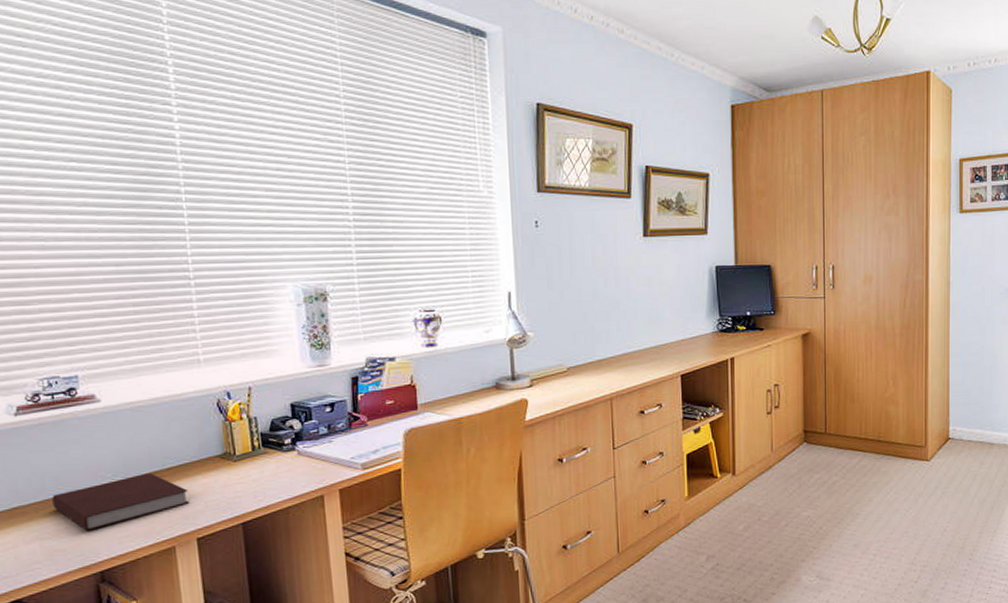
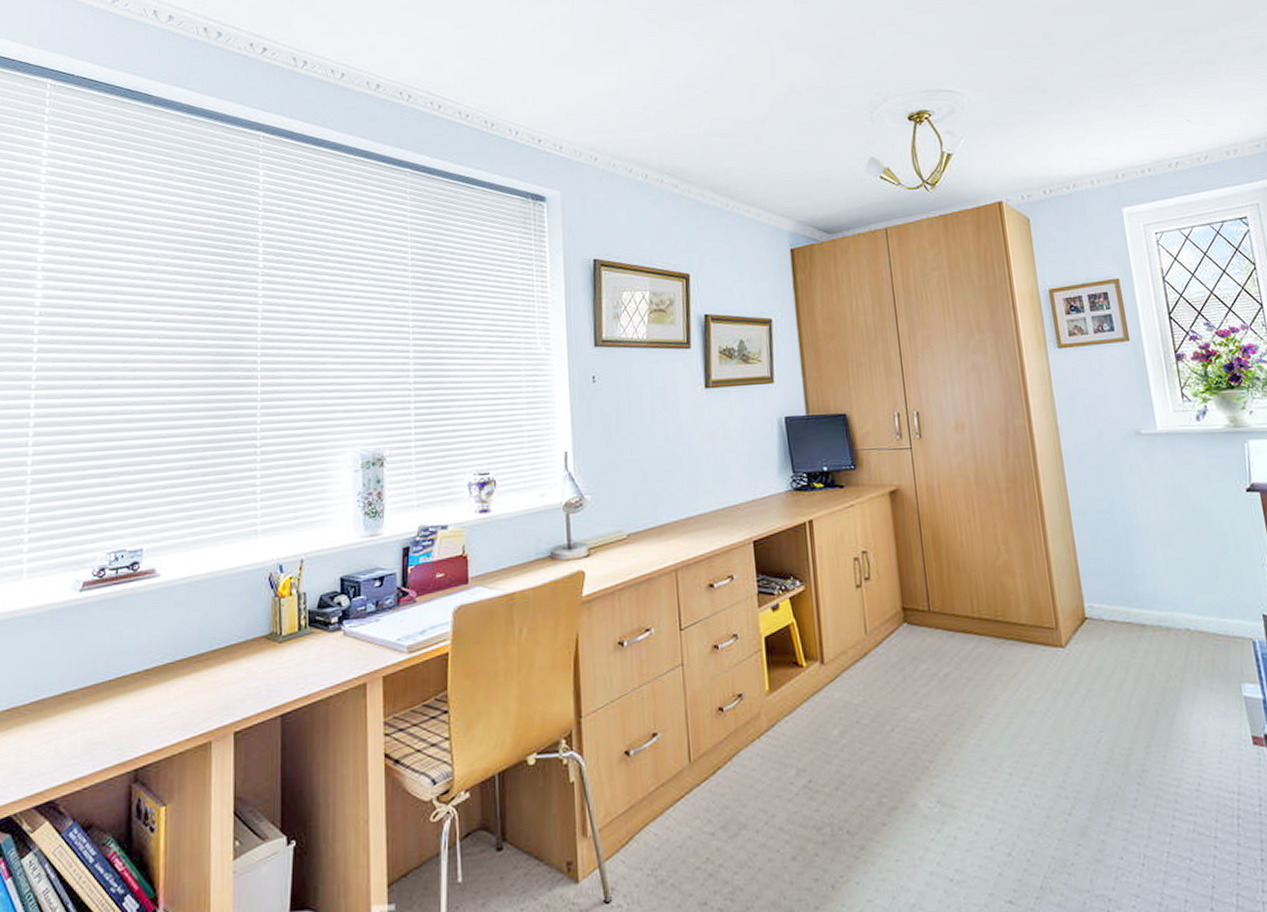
notebook: present [52,472,190,531] -> none [100,654,232,721]

